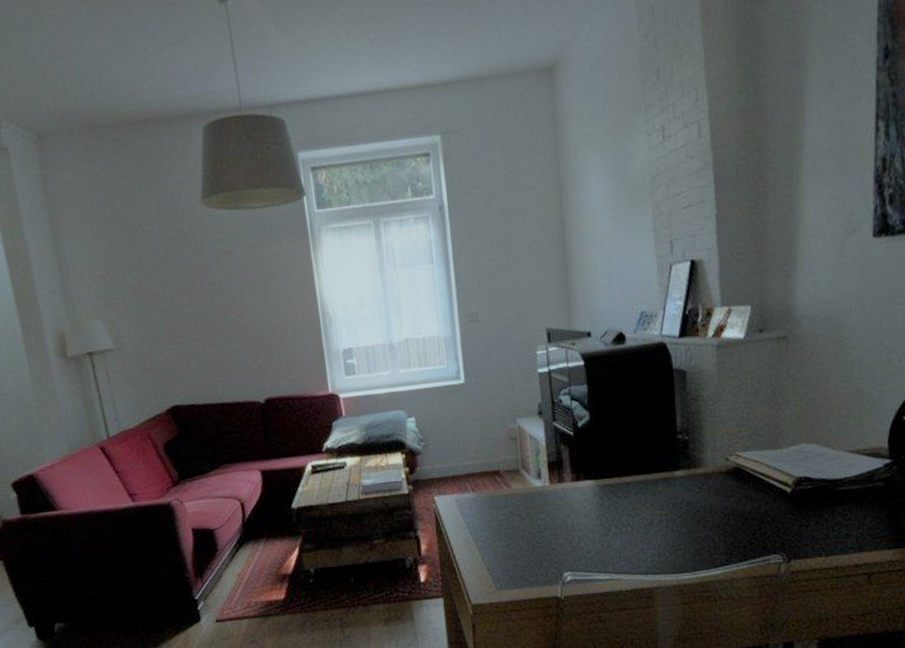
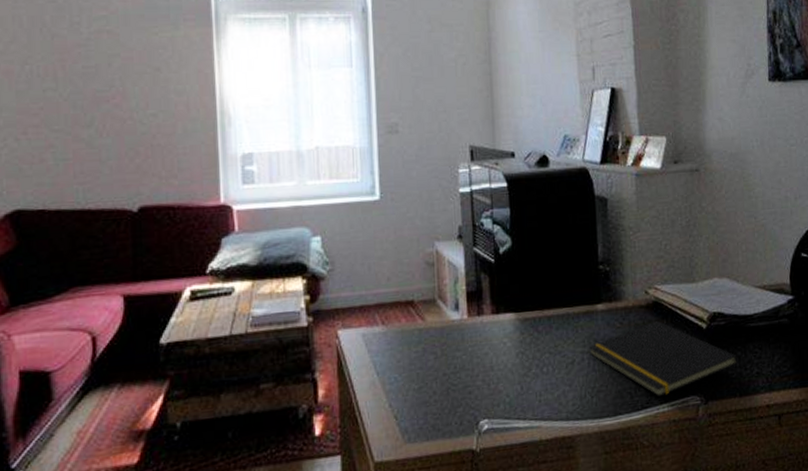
notepad: none [666,485,825,556] -> present [588,320,739,397]

